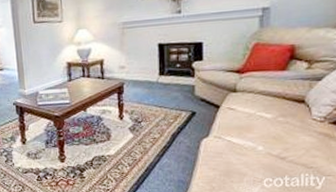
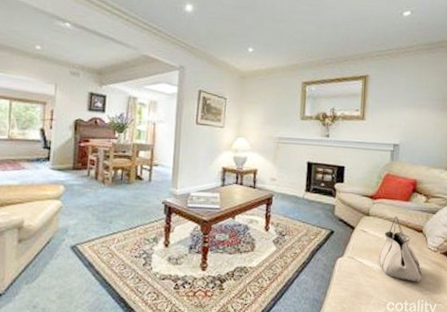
handbag: none [251,89,305,156] -> present [379,216,422,282]

